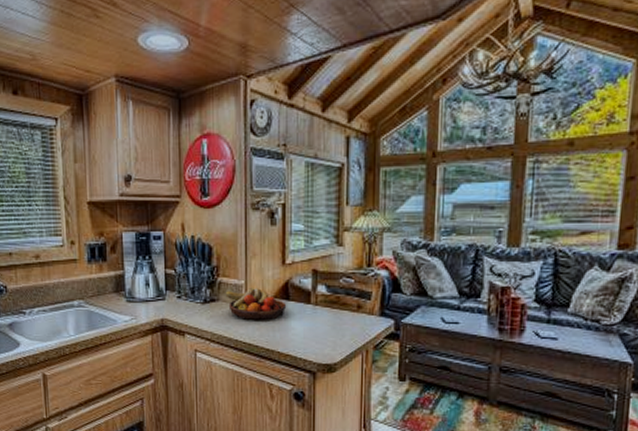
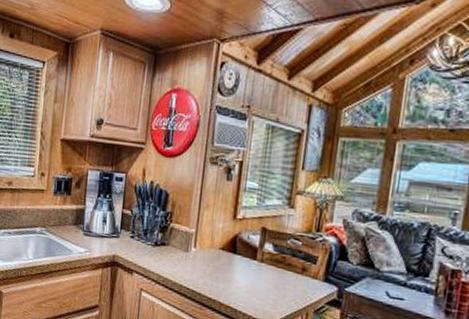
fruit bowl: present [225,288,287,320] -> none [176,237,233,271]

